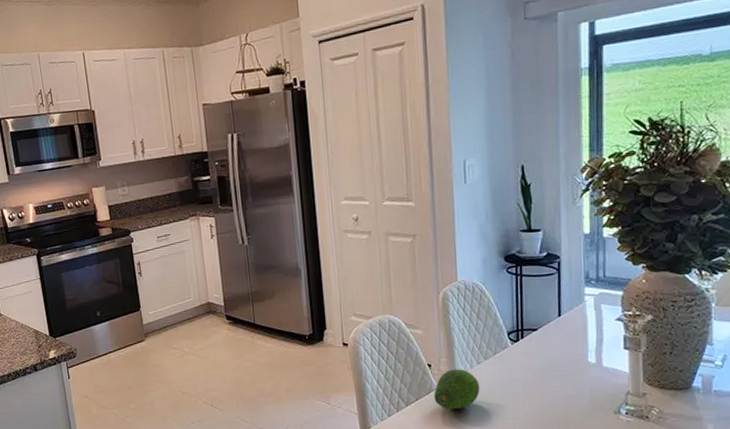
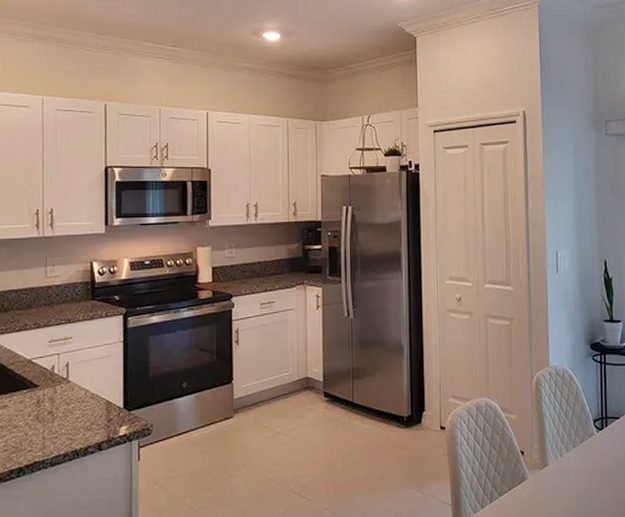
fruit: present [433,369,480,409] -> none [525,457,569,500]

